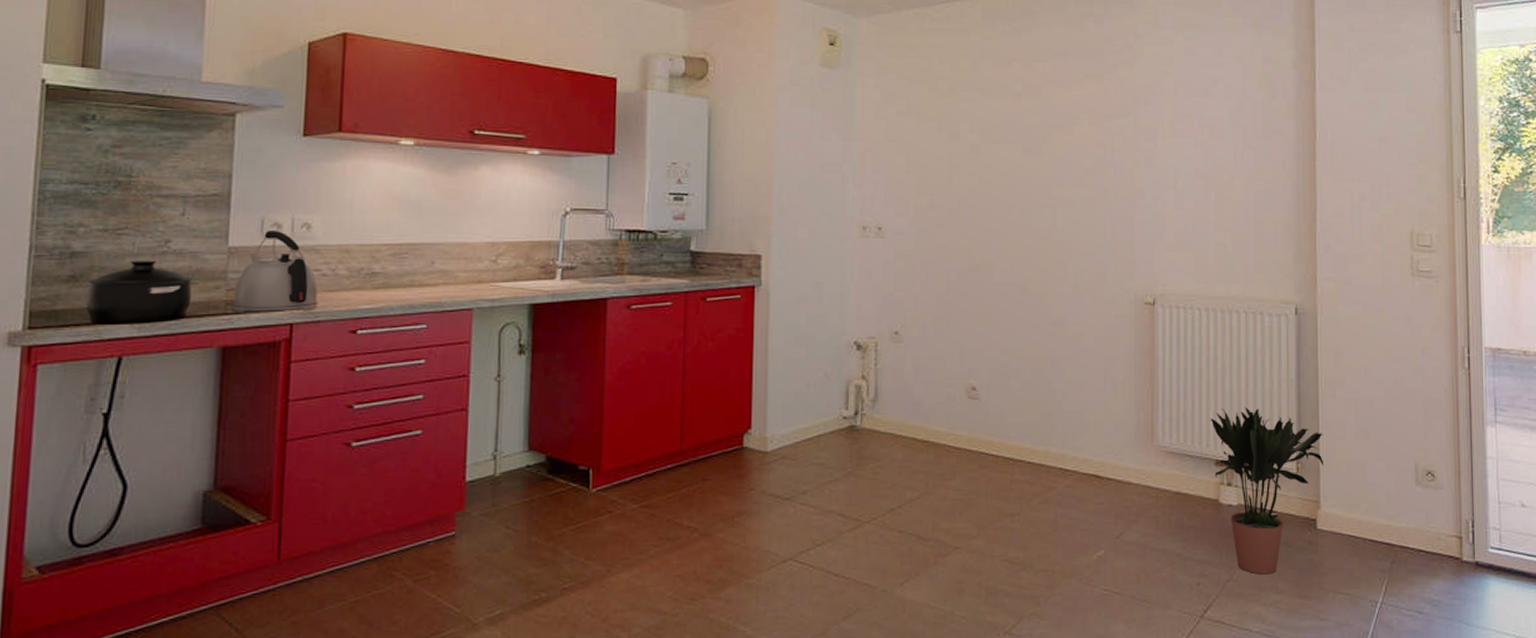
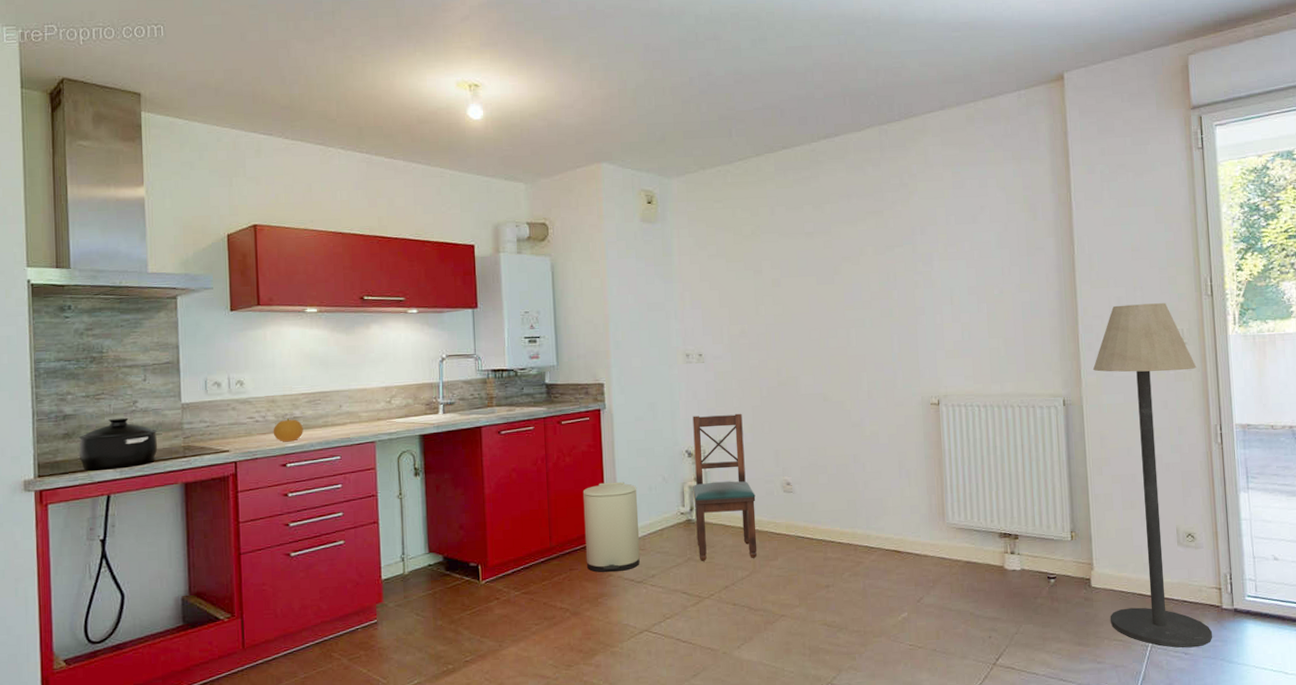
kettle: present [230,230,318,314] -> none [188,388,255,457]
fruit: none [343,273,383,303] -> present [273,418,303,442]
pedal bin: none [723,375,792,485] -> present [583,481,640,572]
dining chair: none [860,301,934,477] -> present [692,413,757,561]
potted plant: present [1210,407,1324,575] -> none [993,487,1095,627]
floor lamp: none [1330,203,1451,606] -> present [1092,303,1213,648]

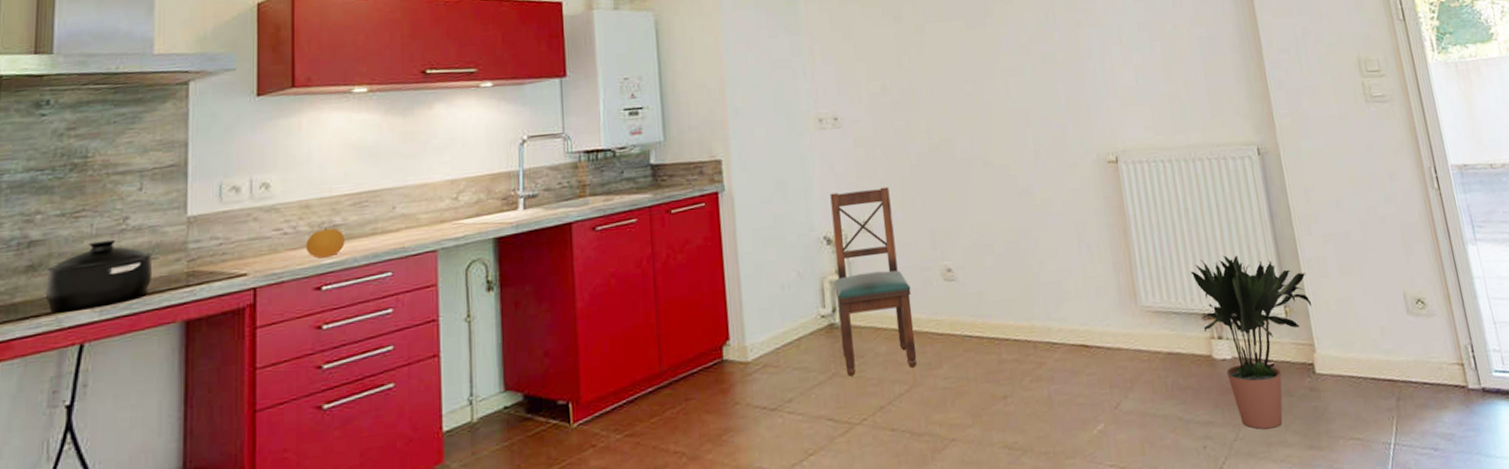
pedal bin: present [583,481,640,572] -> none [699,280,773,401]
potted plant: none [993,487,1095,627] -> present [1190,255,1312,430]
floor lamp: present [1092,303,1213,648] -> none [1285,31,1463,443]

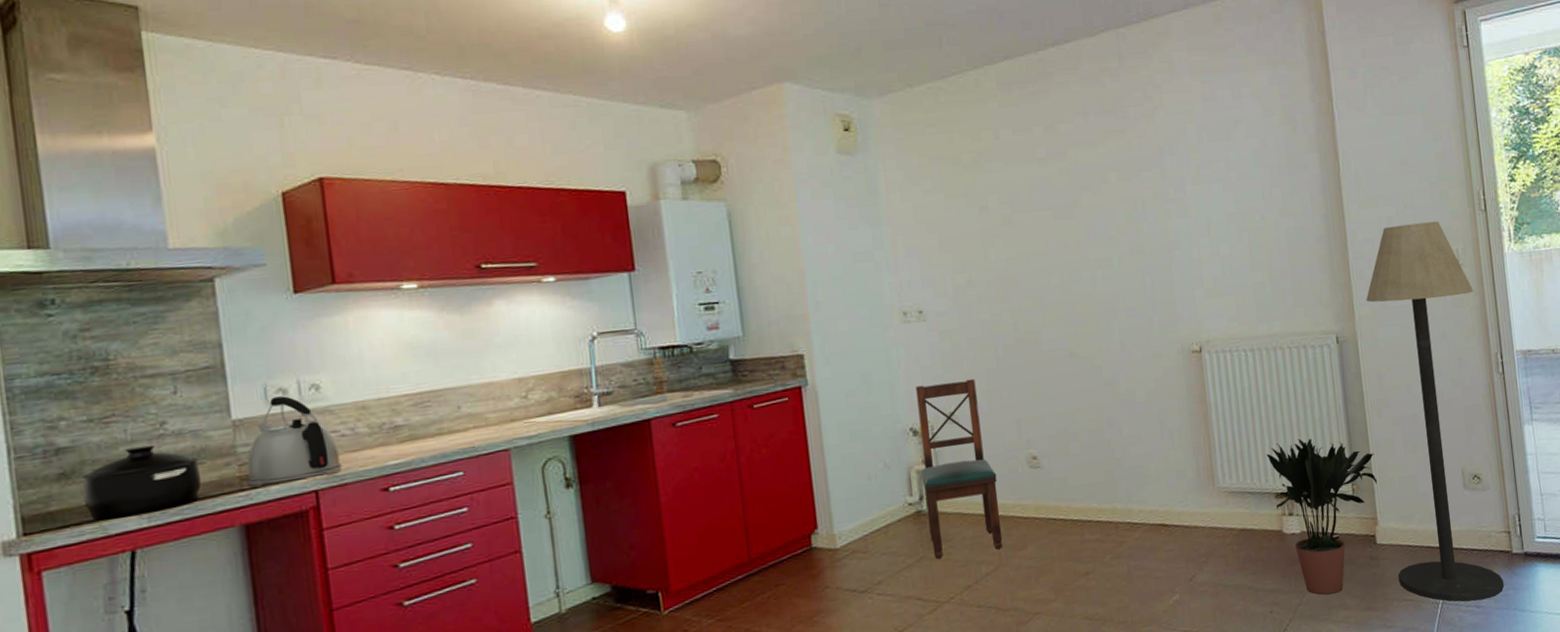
kettle: none [192,194,281,285] -> present [246,396,342,489]
fruit: present [305,226,345,259] -> none [366,428,410,460]
floor lamp: none [1285,31,1463,443] -> present [1365,221,1505,602]

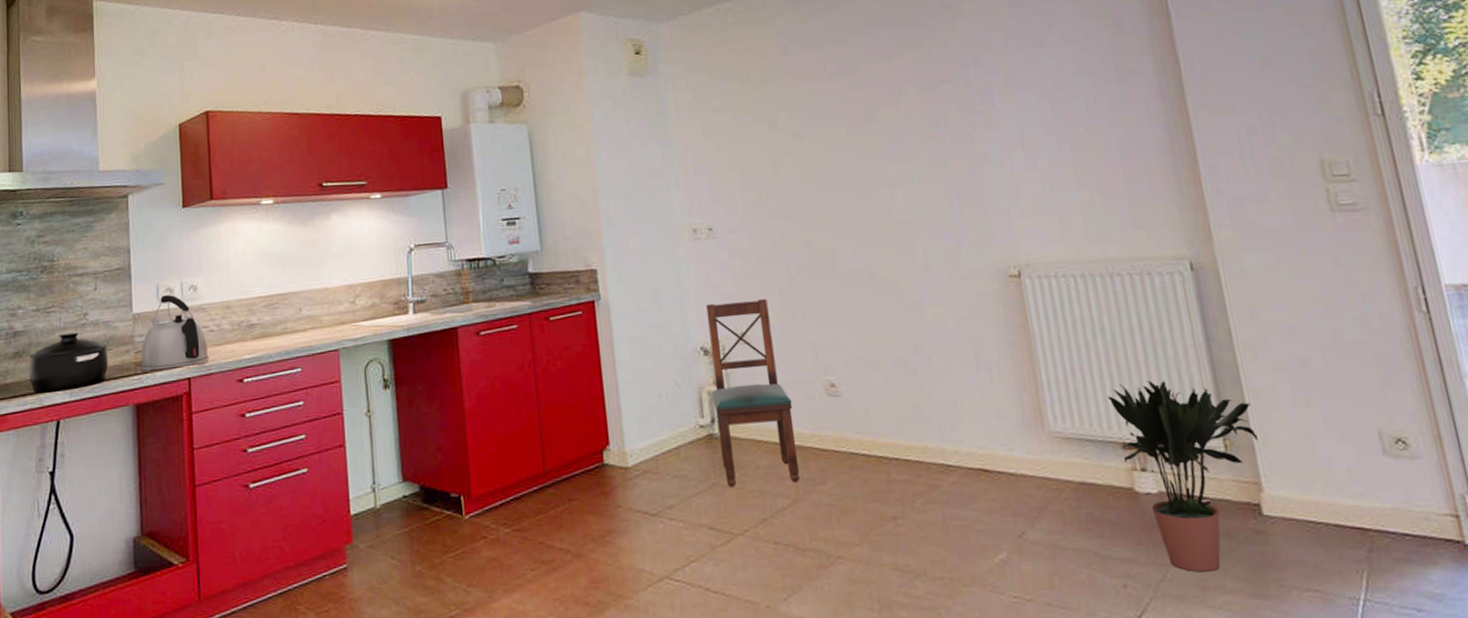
floor lamp: present [1365,221,1505,602] -> none [1225,129,1457,602]

